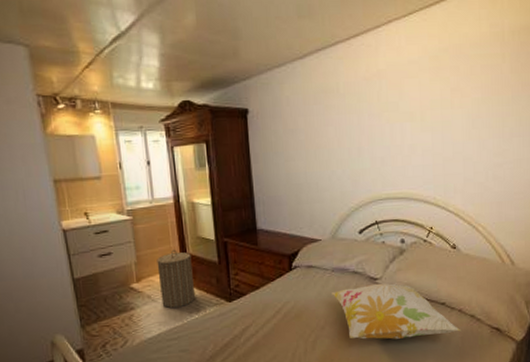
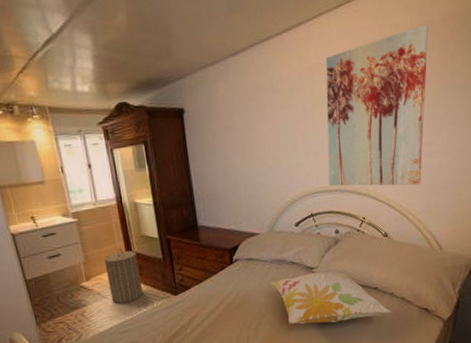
wall art: none [393,35,499,196] -> present [325,24,429,187]

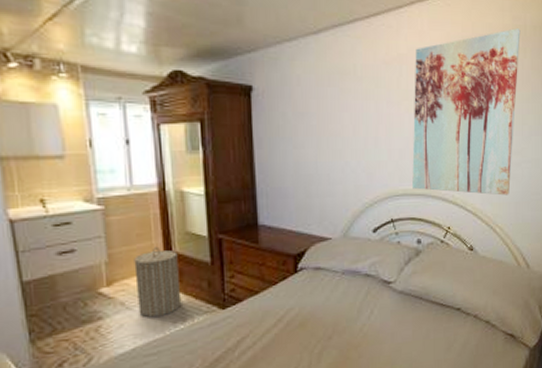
decorative pillow: present [271,271,393,324] -> none [341,287,476,349]

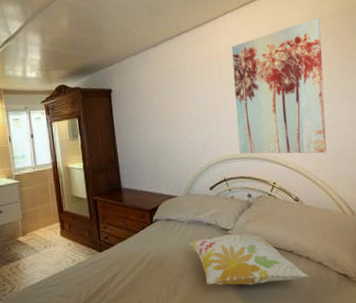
laundry hamper: present [134,246,182,318] -> none [38,207,72,259]
decorative pillow: none [341,287,476,349] -> present [188,233,310,285]

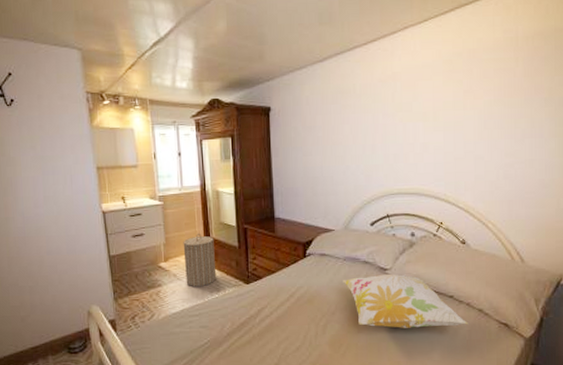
laundry hamper: none [38,207,72,259] -> present [183,233,217,287]
wall art: present [231,18,327,154] -> none [406,40,512,194]

